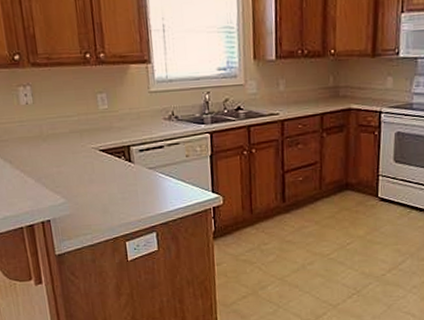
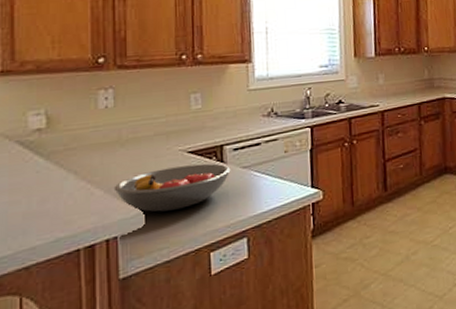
fruit bowl: none [42,162,138,203] -> present [113,163,231,213]

